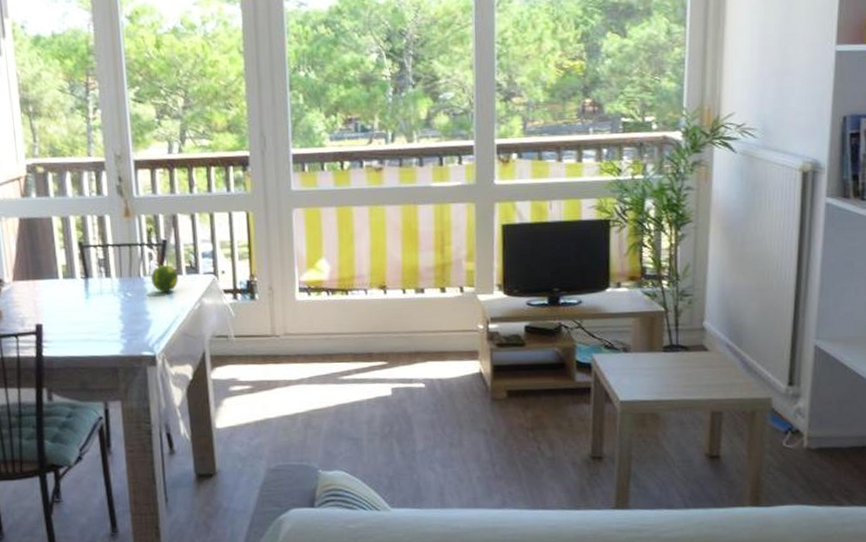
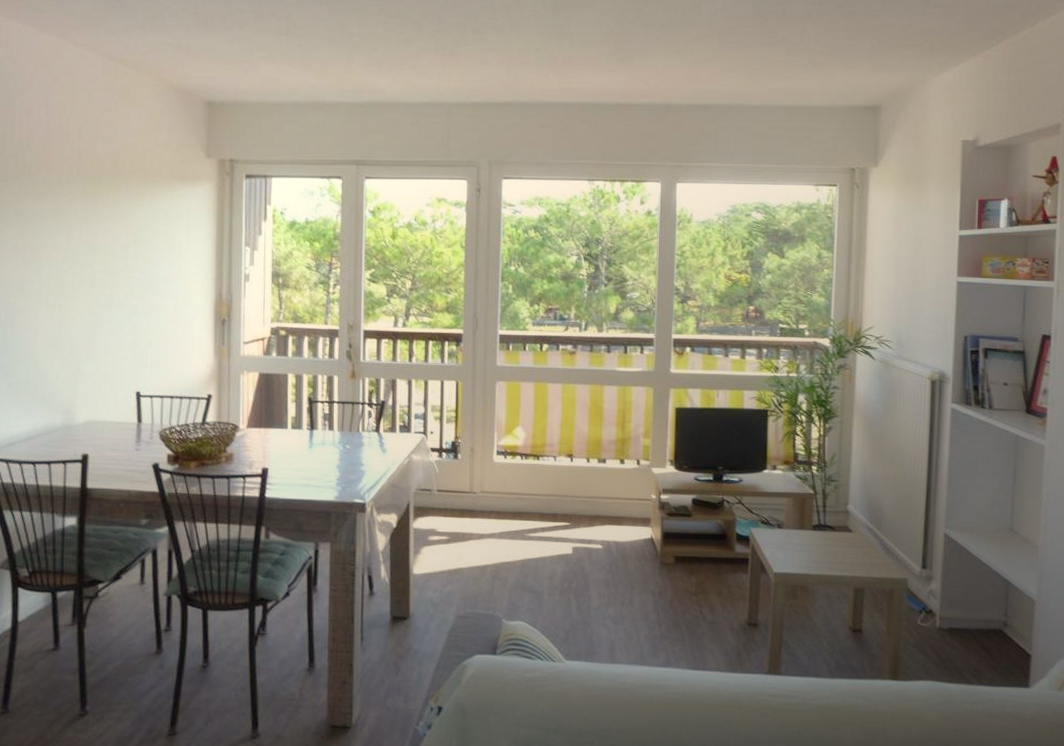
fruit: present [151,265,179,293] -> none [368,423,393,447]

